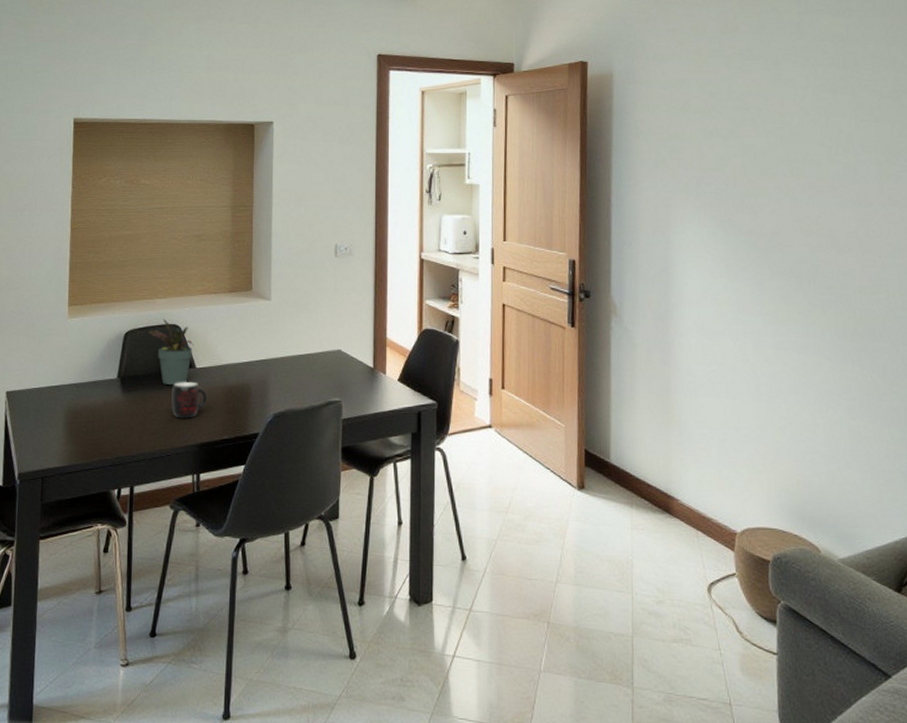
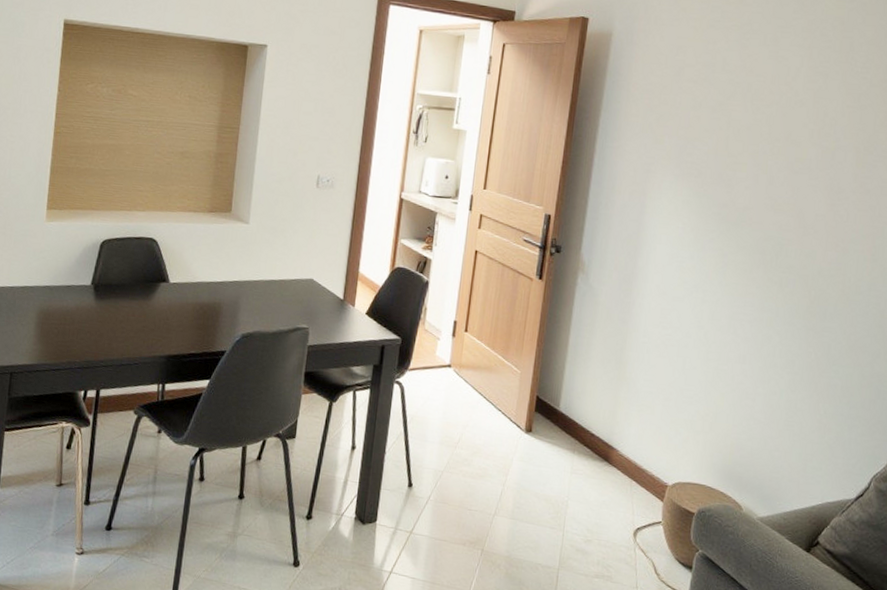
potted plant: present [148,319,194,385] -> none [124,232,169,297]
mug: present [171,381,208,419] -> none [143,294,179,331]

